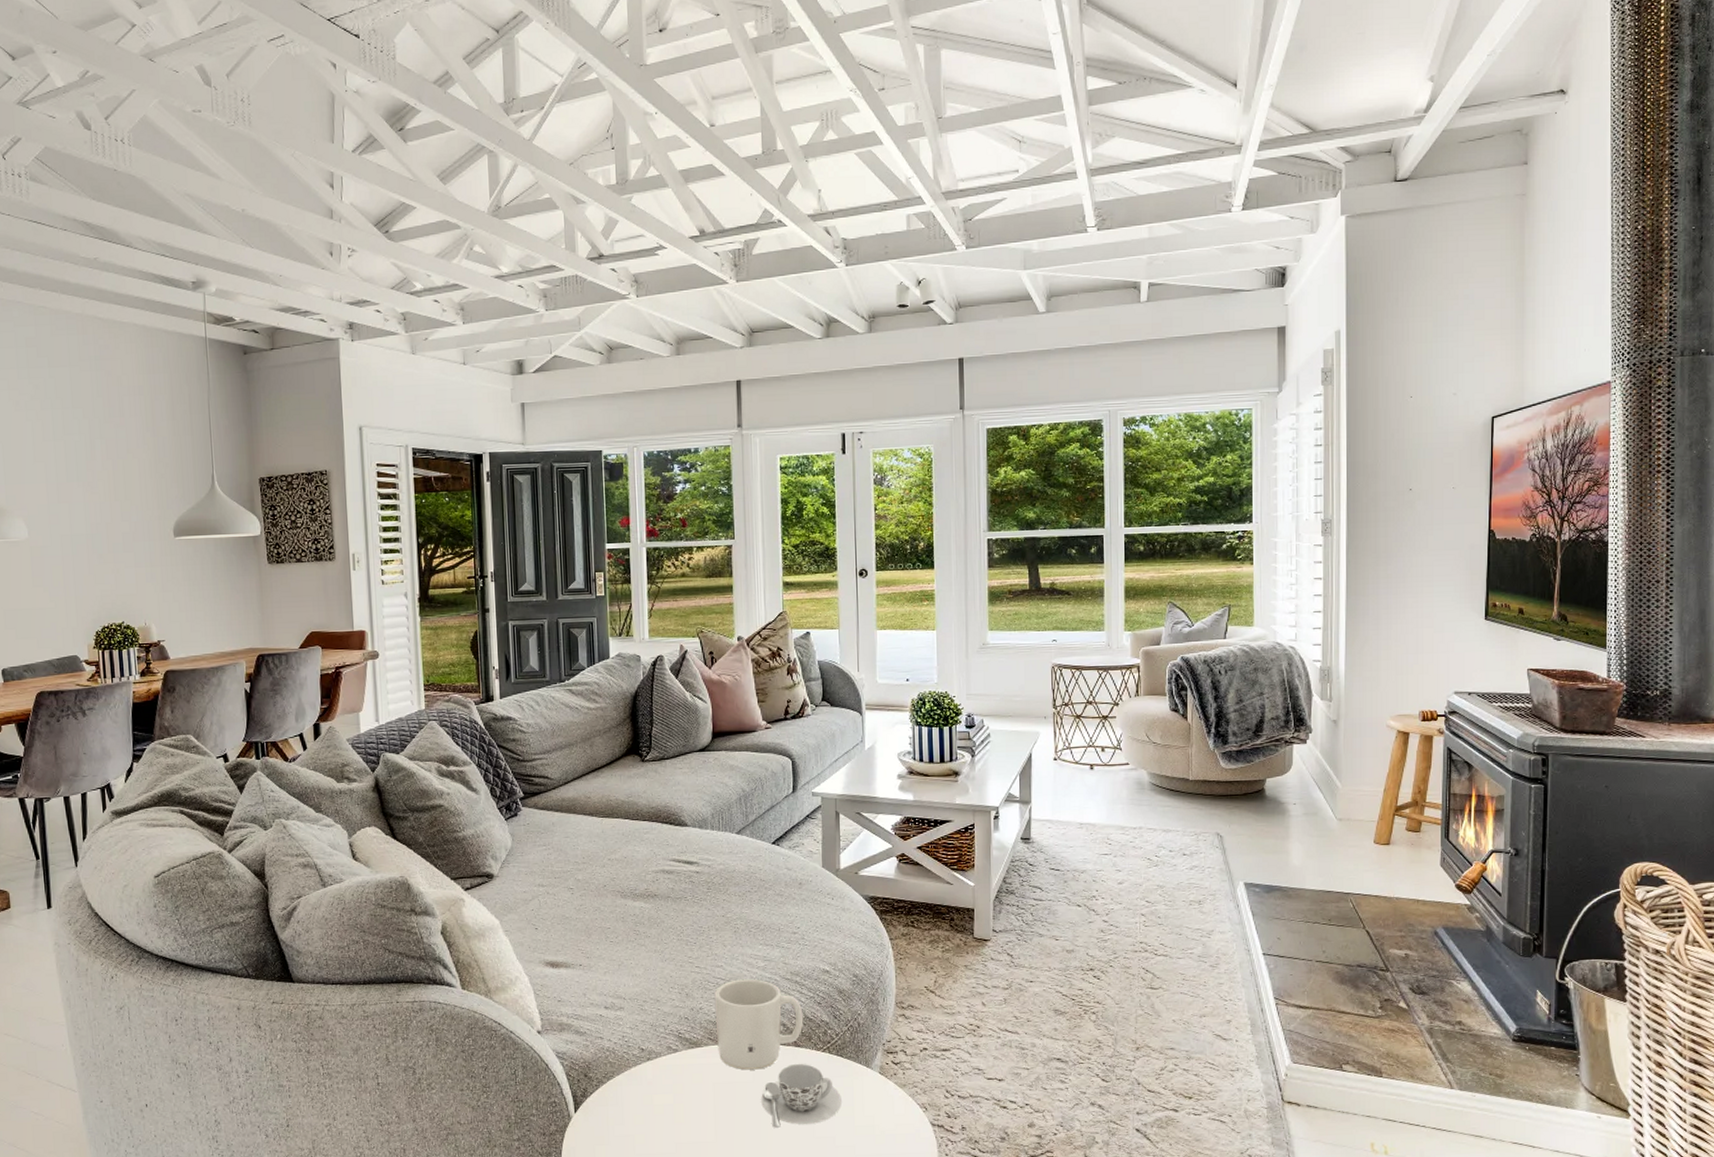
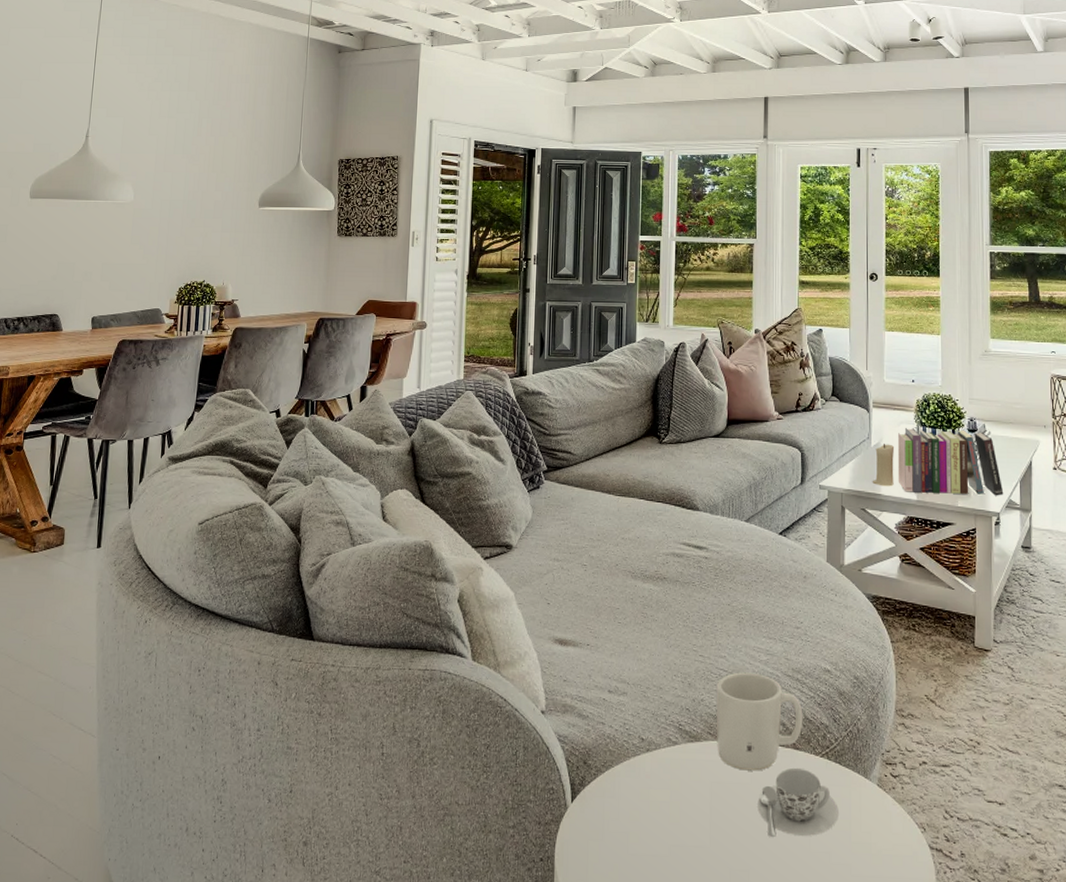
candle: none [866,746,890,789] -> present [872,444,895,487]
books: none [893,726,1003,793] -> present [897,428,1004,496]

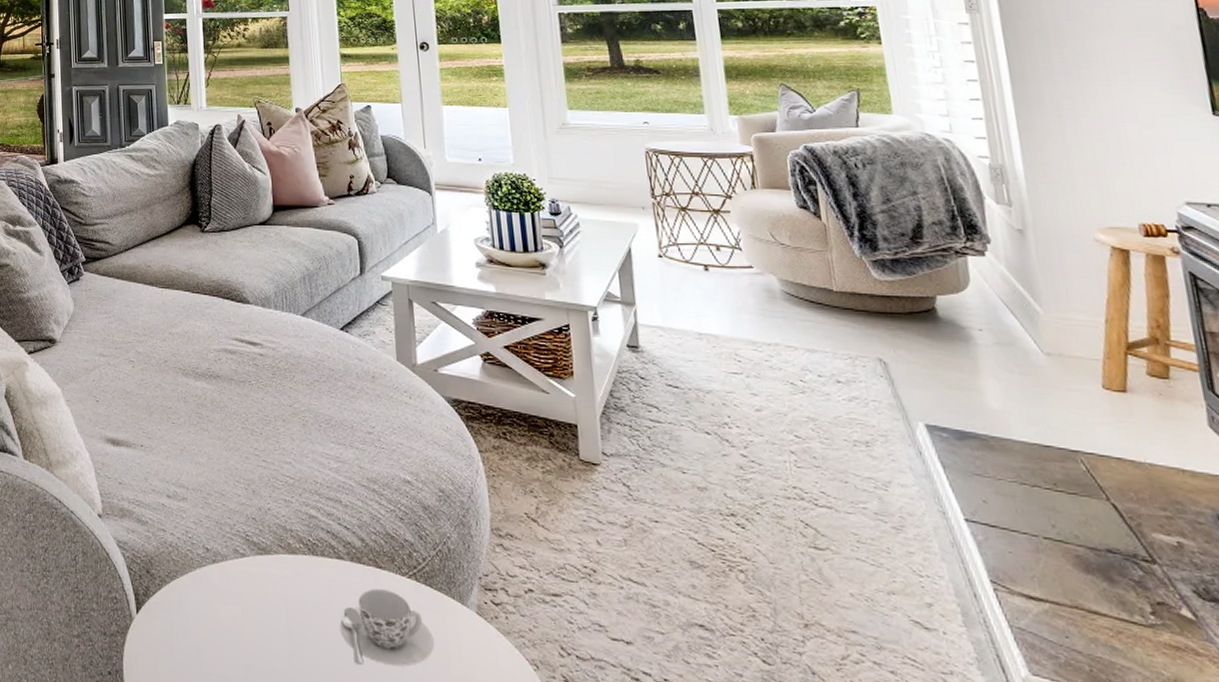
mug: present [716,672,803,771] -> none [283,480,385,590]
candle: present [872,444,895,487] -> none [441,230,467,277]
books: present [897,428,1004,496] -> none [467,212,600,288]

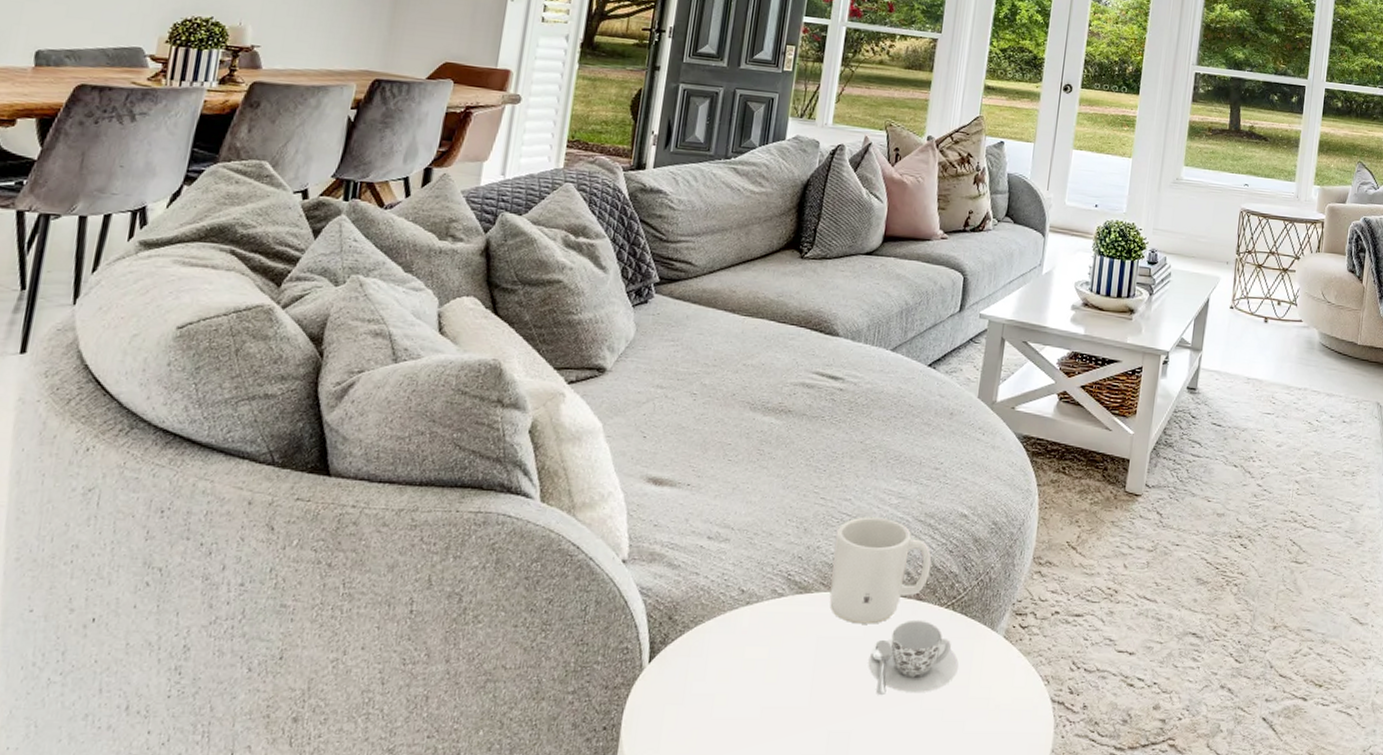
mug: none [283,480,385,590] -> present [829,516,932,624]

